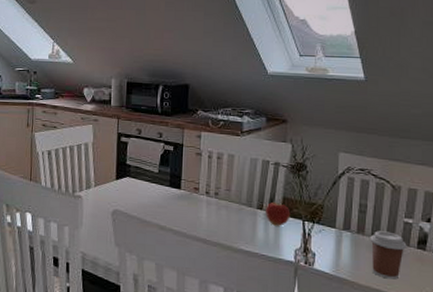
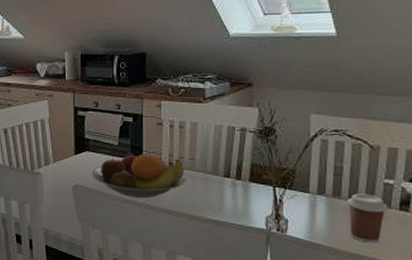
fruit bowl: none [131,179,223,227] -> present [92,152,188,199]
apple: present [266,199,291,226] -> none [233,166,260,194]

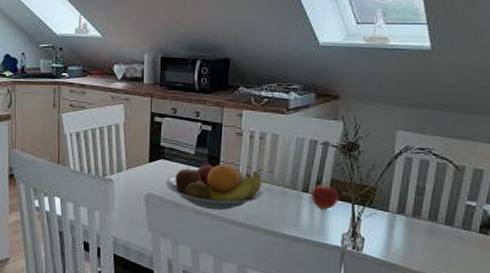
apple: none [233,166,260,194] -> present [311,181,339,210]
coffee cup: present [347,193,388,243] -> none [426,214,468,265]

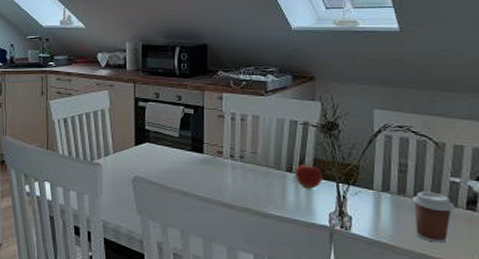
fruit bowl: present [166,161,265,211] -> none [152,144,249,192]
coffee cup: none [426,214,468,265] -> present [412,191,455,243]

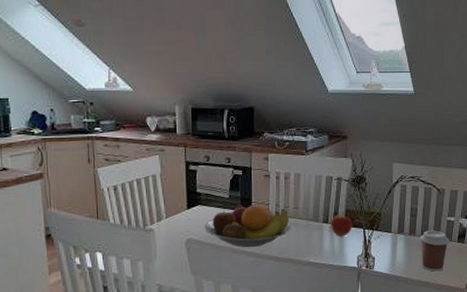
fruit bowl: none [152,144,249,192] -> present [204,203,292,248]

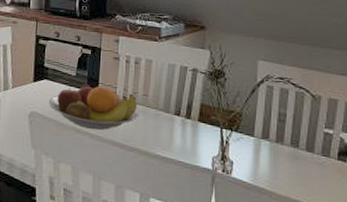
apple: present [331,212,353,237] -> none [183,106,208,133]
coffee cup: present [420,230,450,272] -> none [289,140,327,191]

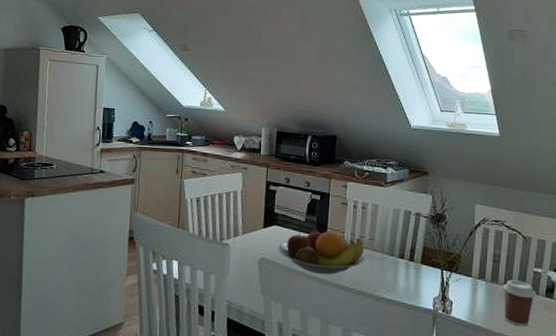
coffee cup: none [289,140,327,191] -> present [503,280,536,327]

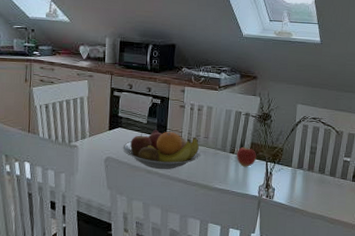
apple: none [407,249,430,275] -> present [237,144,257,167]
coffee cup: present [503,280,536,327] -> none [317,168,345,207]

